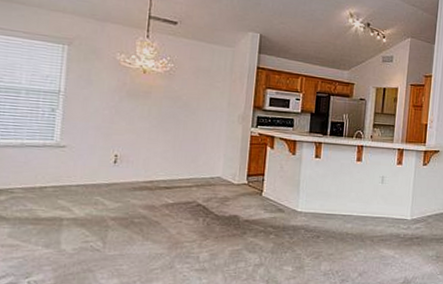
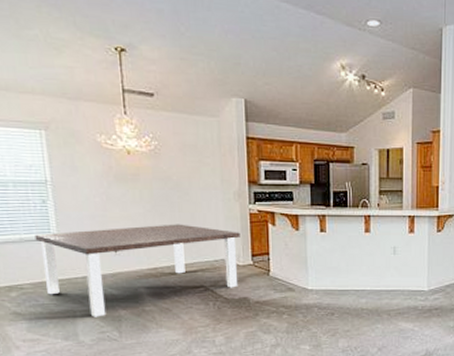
dining table: none [36,140,239,226] -> present [34,224,240,317]

